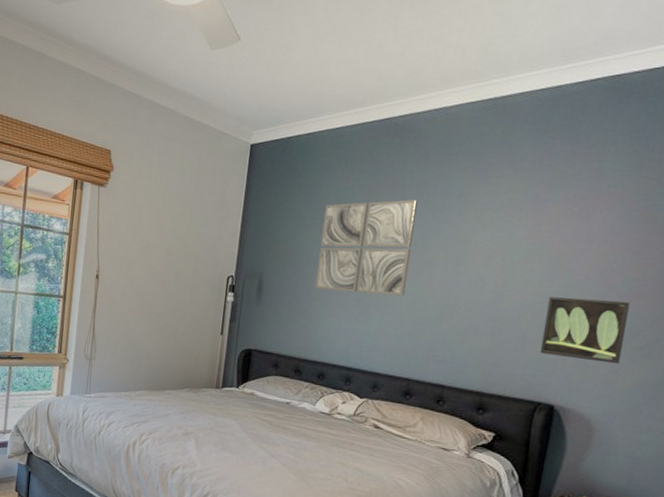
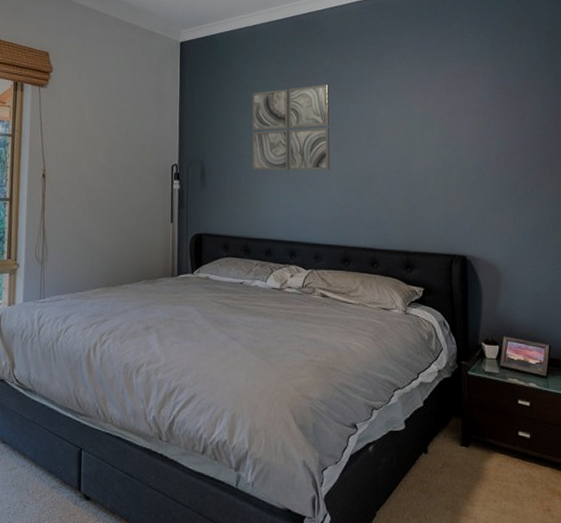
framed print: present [539,296,630,364] -> none [445,159,509,213]

